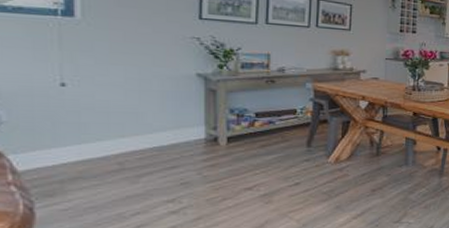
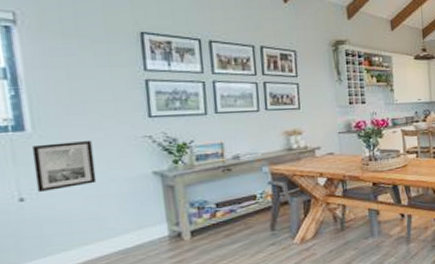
wall art: none [79,32,140,80] -> present [31,141,97,193]

